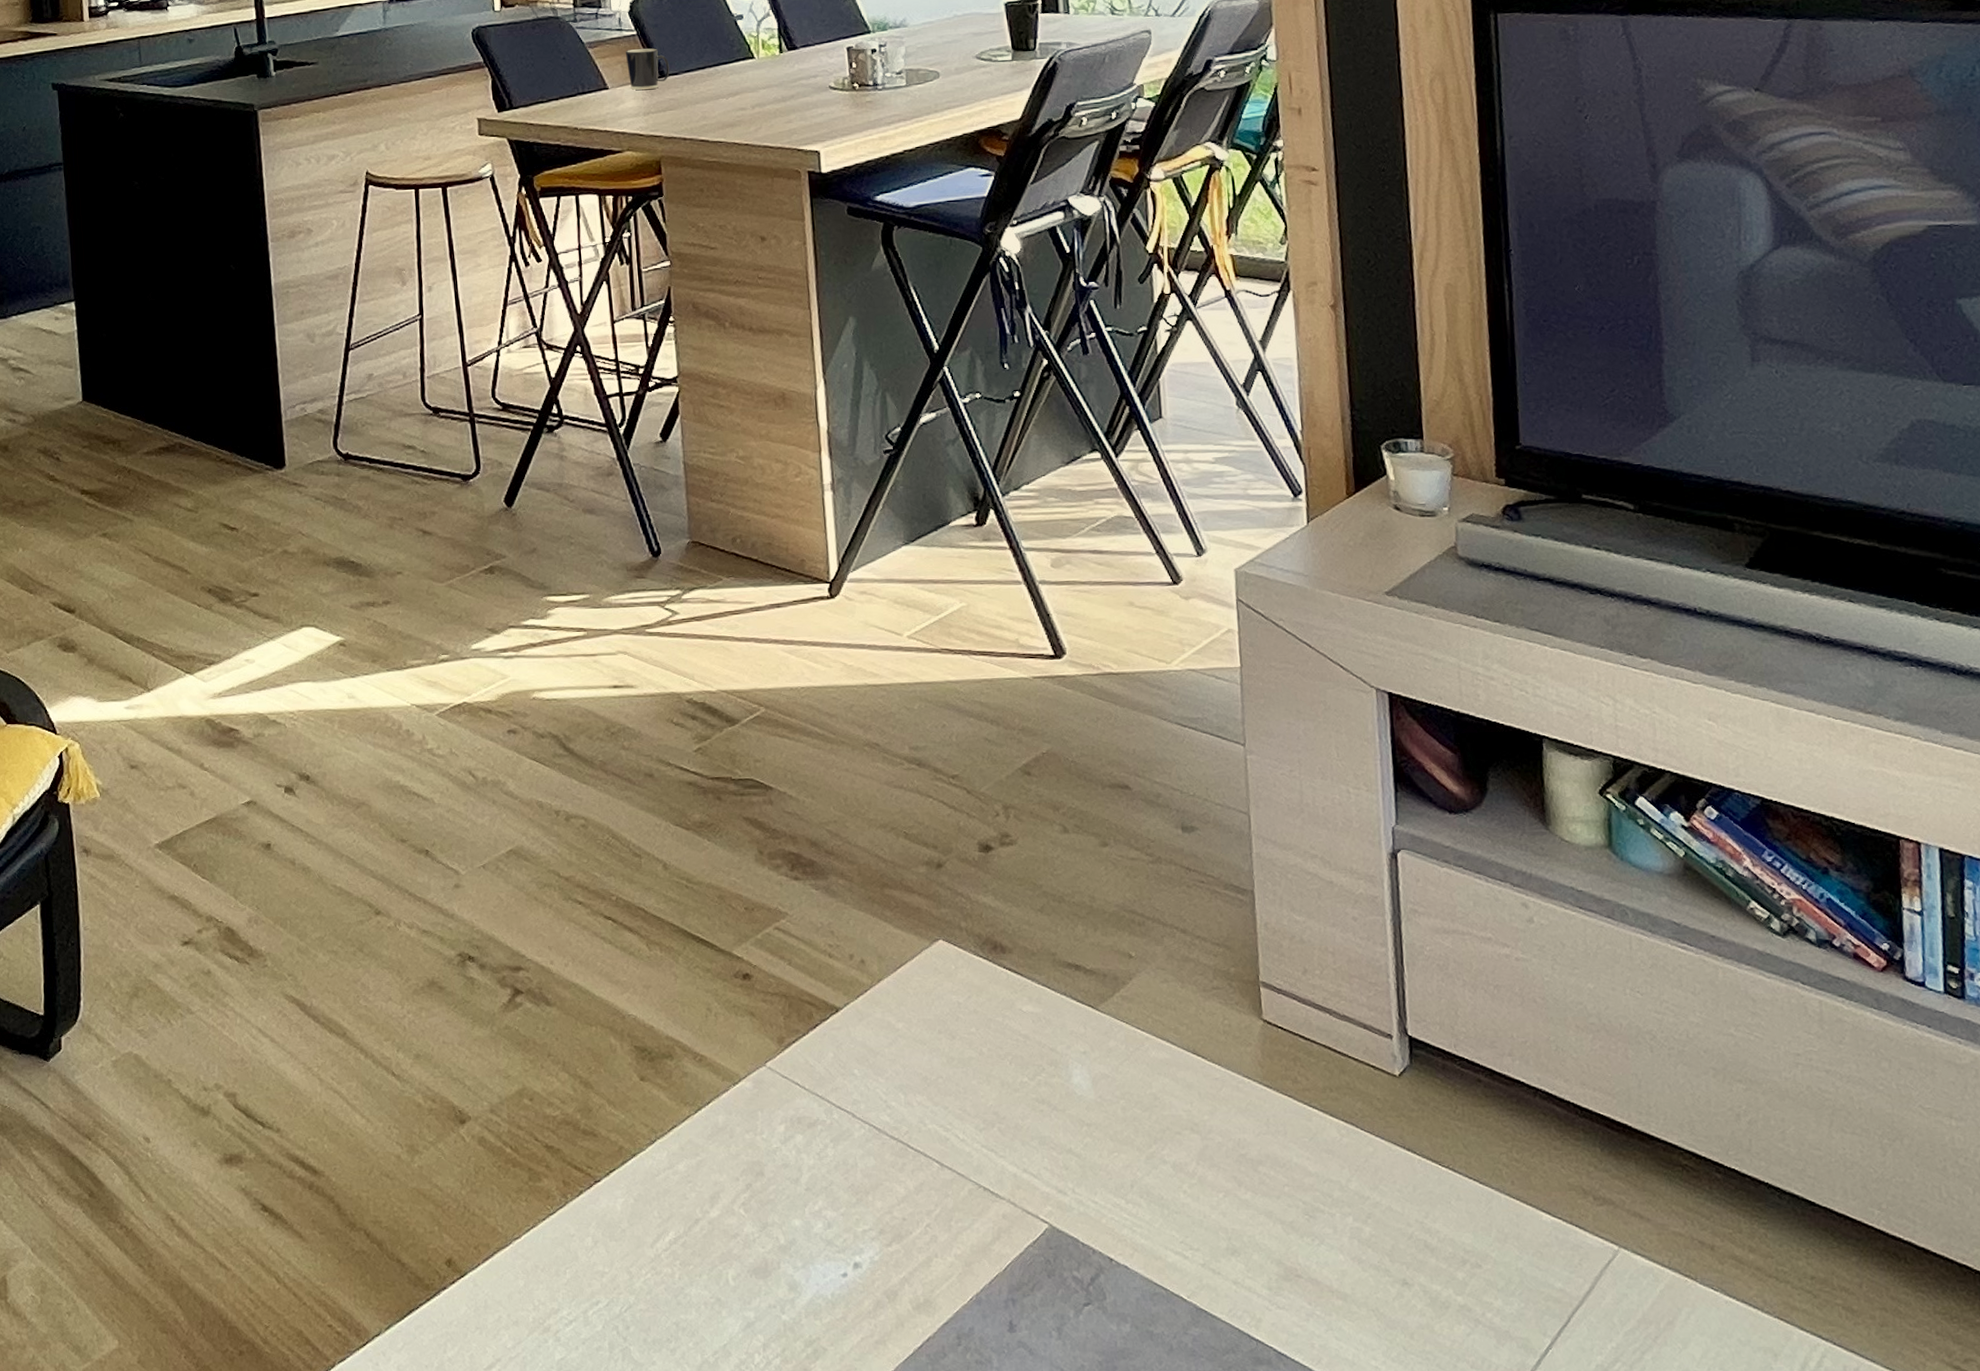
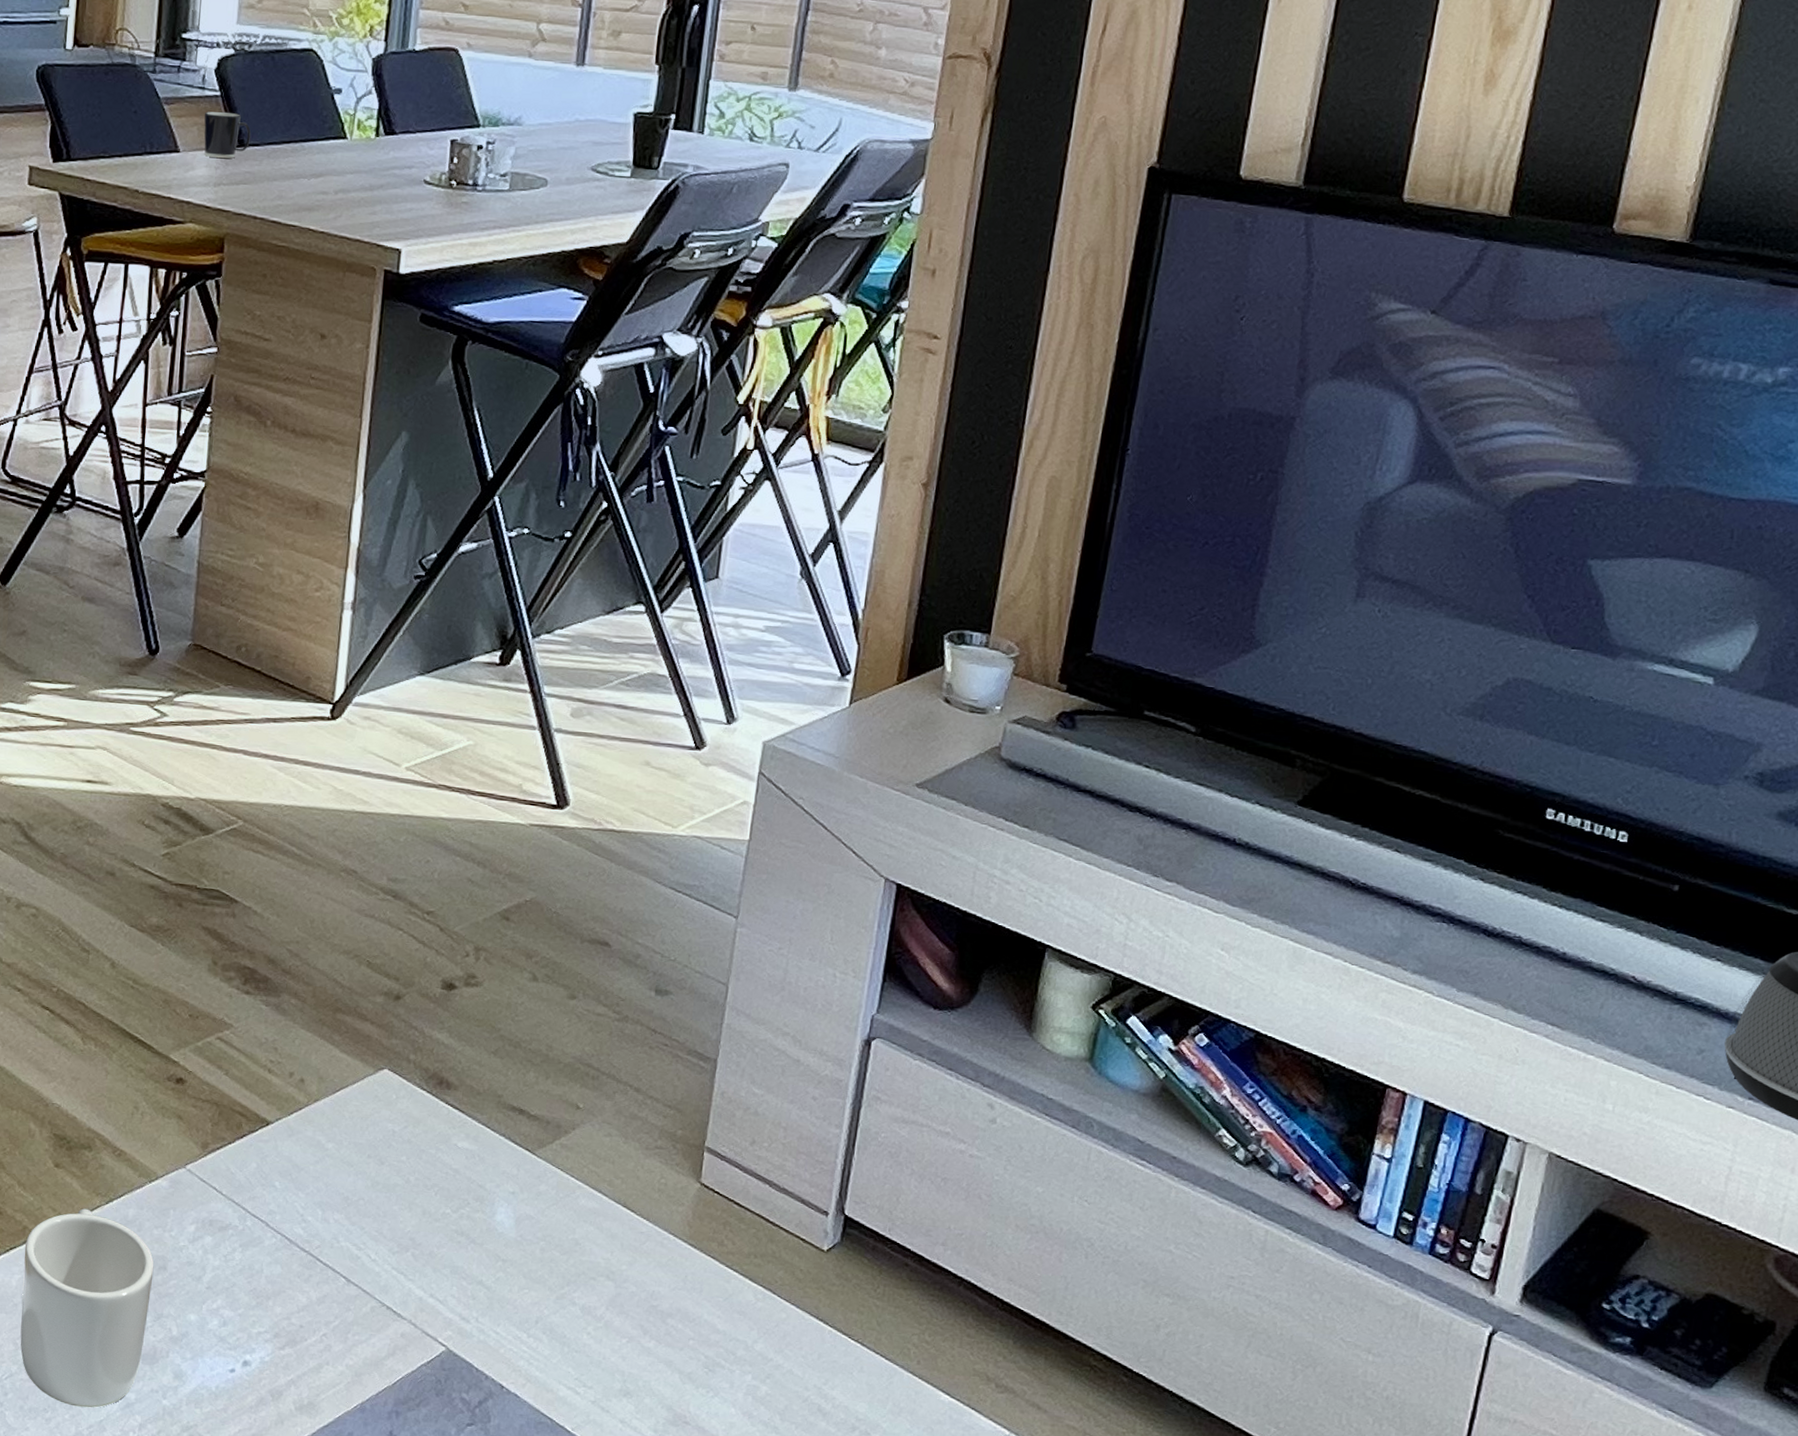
mug: none [623,1120,755,1333] -> present [20,1208,154,1408]

